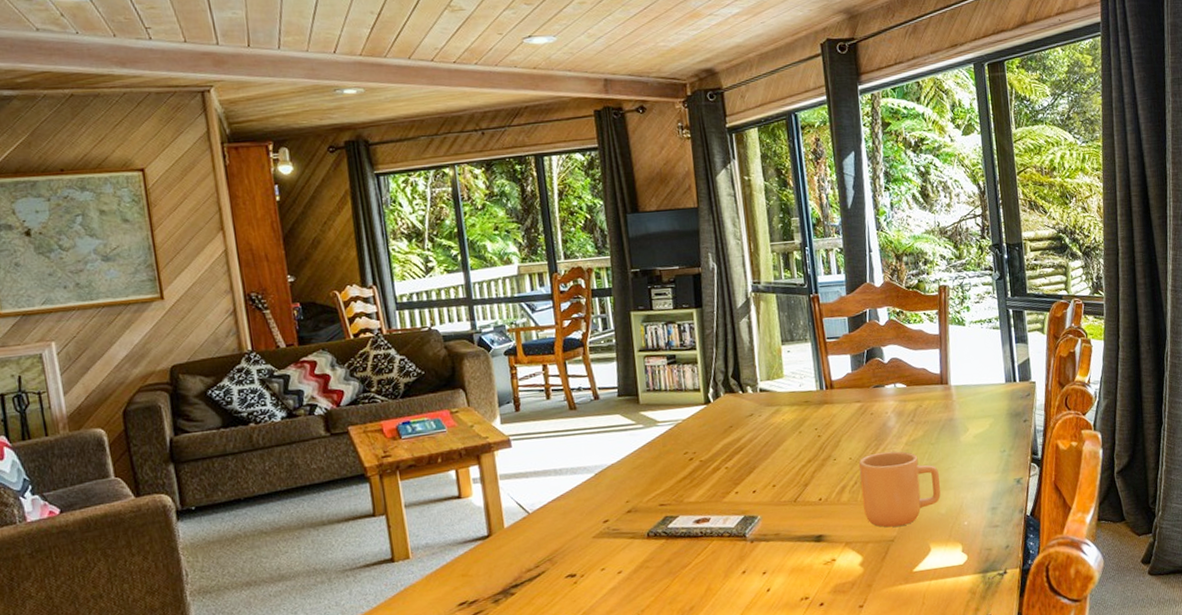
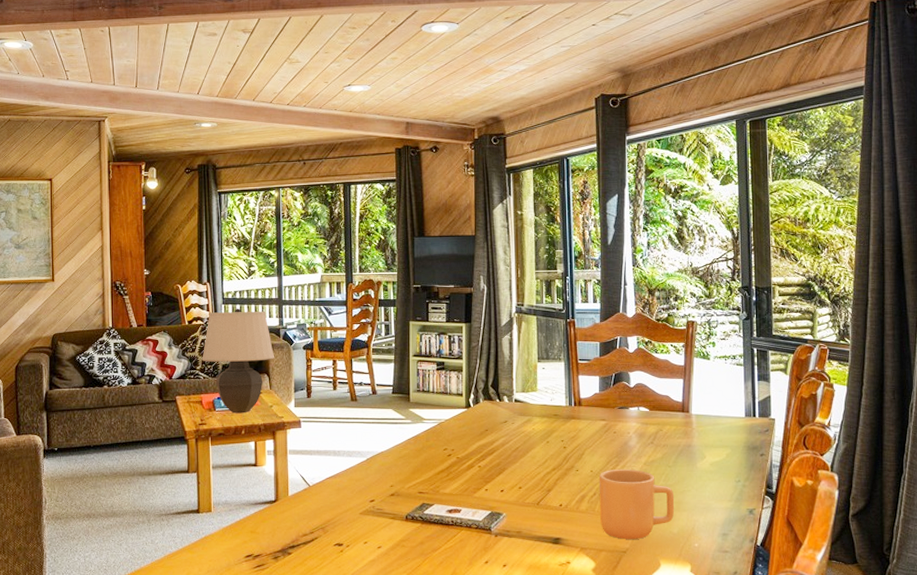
table lamp: none [376,314,470,440] -> present [202,309,275,414]

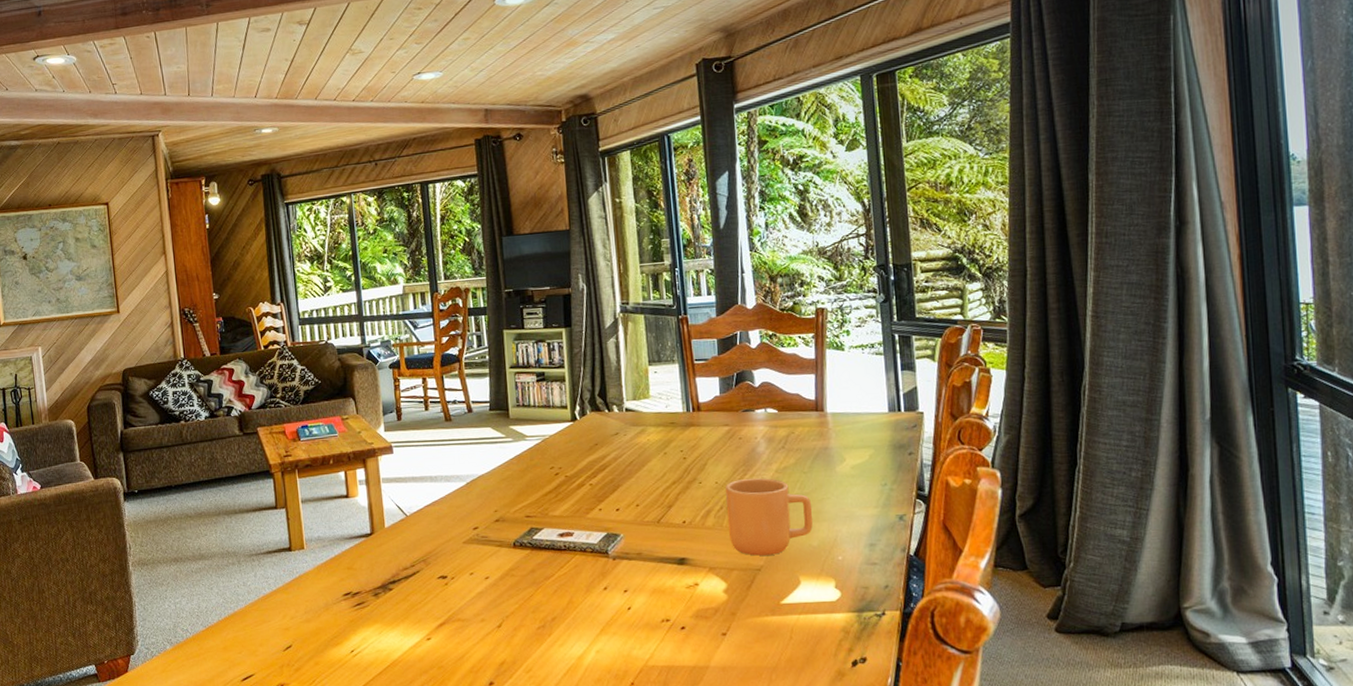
table lamp: present [202,309,275,414] -> none [281,329,360,443]

